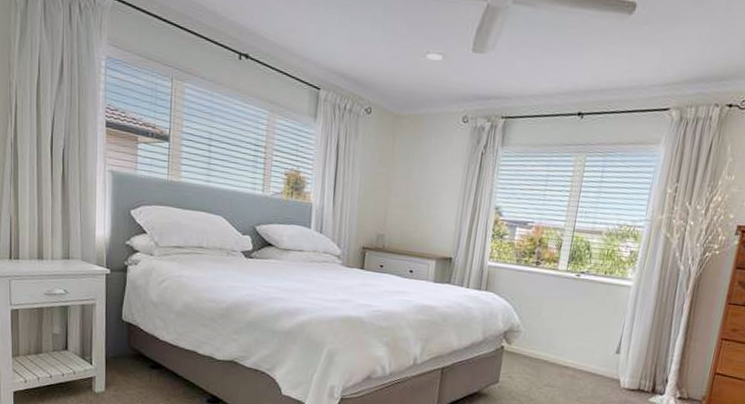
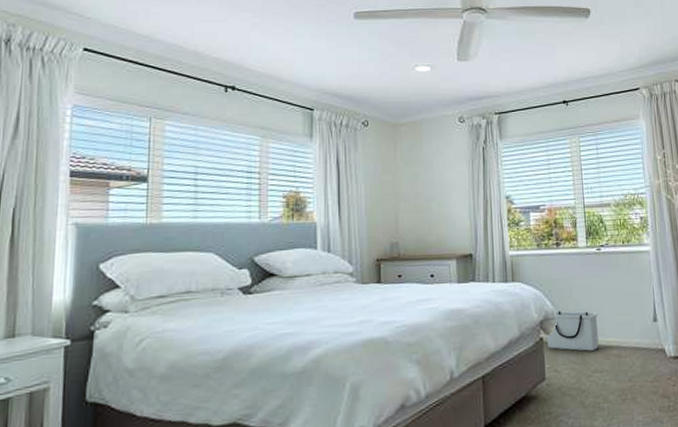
storage bin: none [507,324,562,367] -> present [546,310,599,351]

